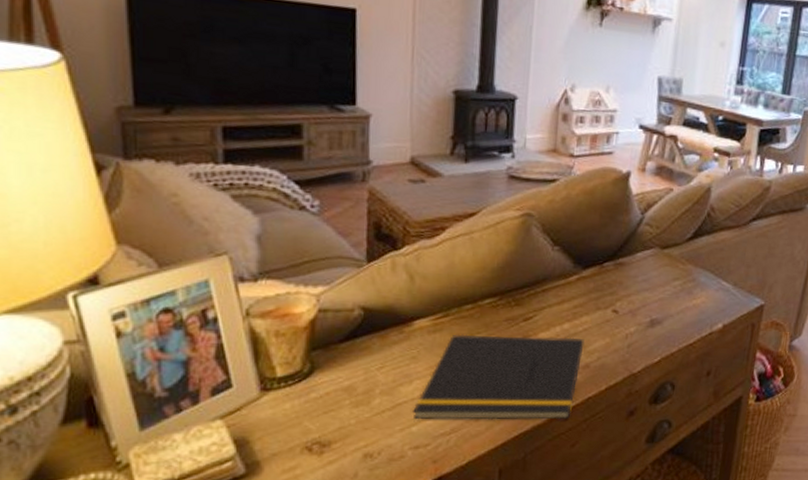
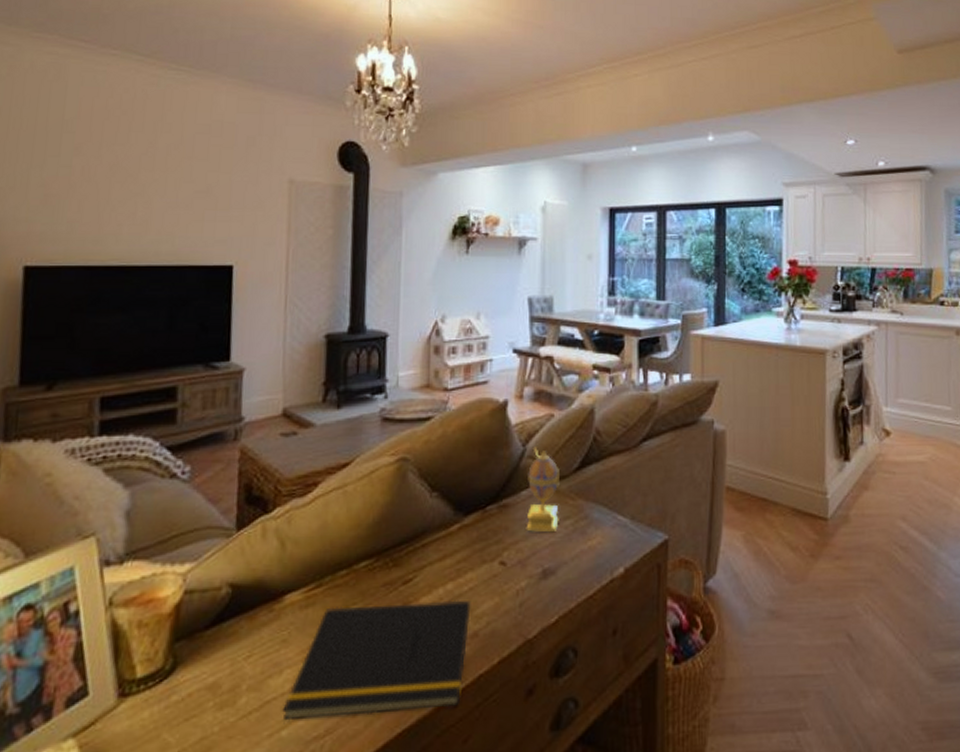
decorative egg: none [638,214,674,290] -> present [526,445,560,533]

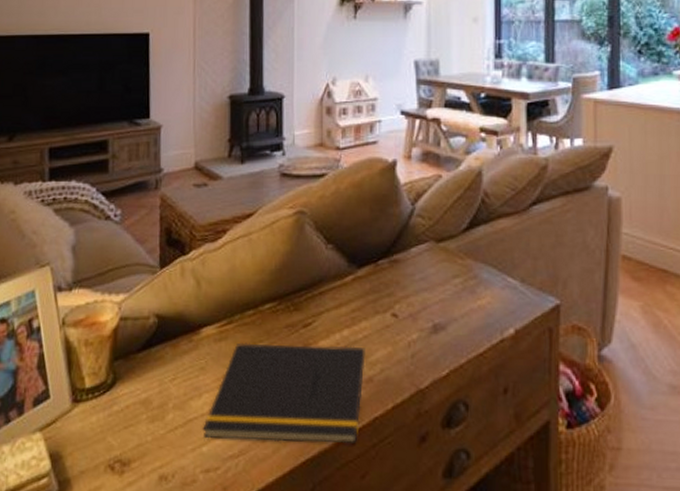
decorative egg: present [526,445,560,533] -> none [416,204,449,290]

